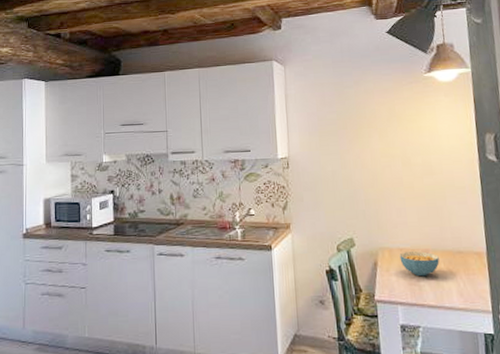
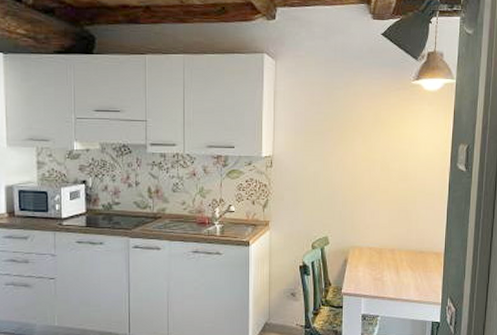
cereal bowl: present [399,251,440,277] -> none [368,250,403,273]

